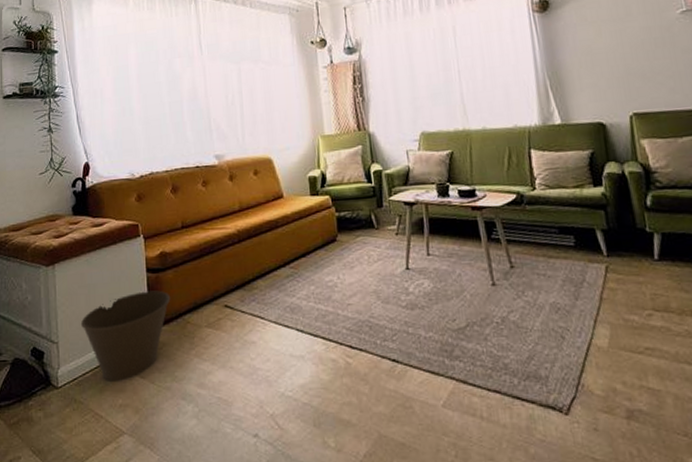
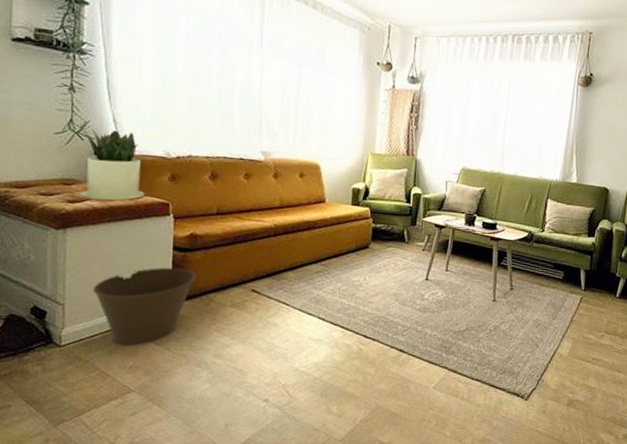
planter: none [63,159,117,232] -> present [80,129,145,201]

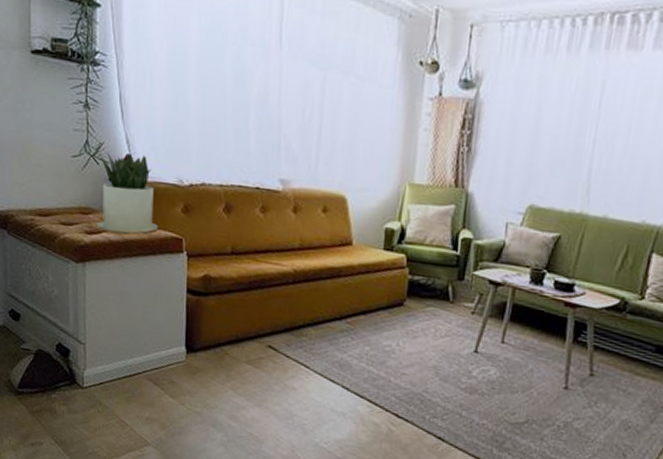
basket: present [92,267,197,346] -> none [110,311,211,396]

